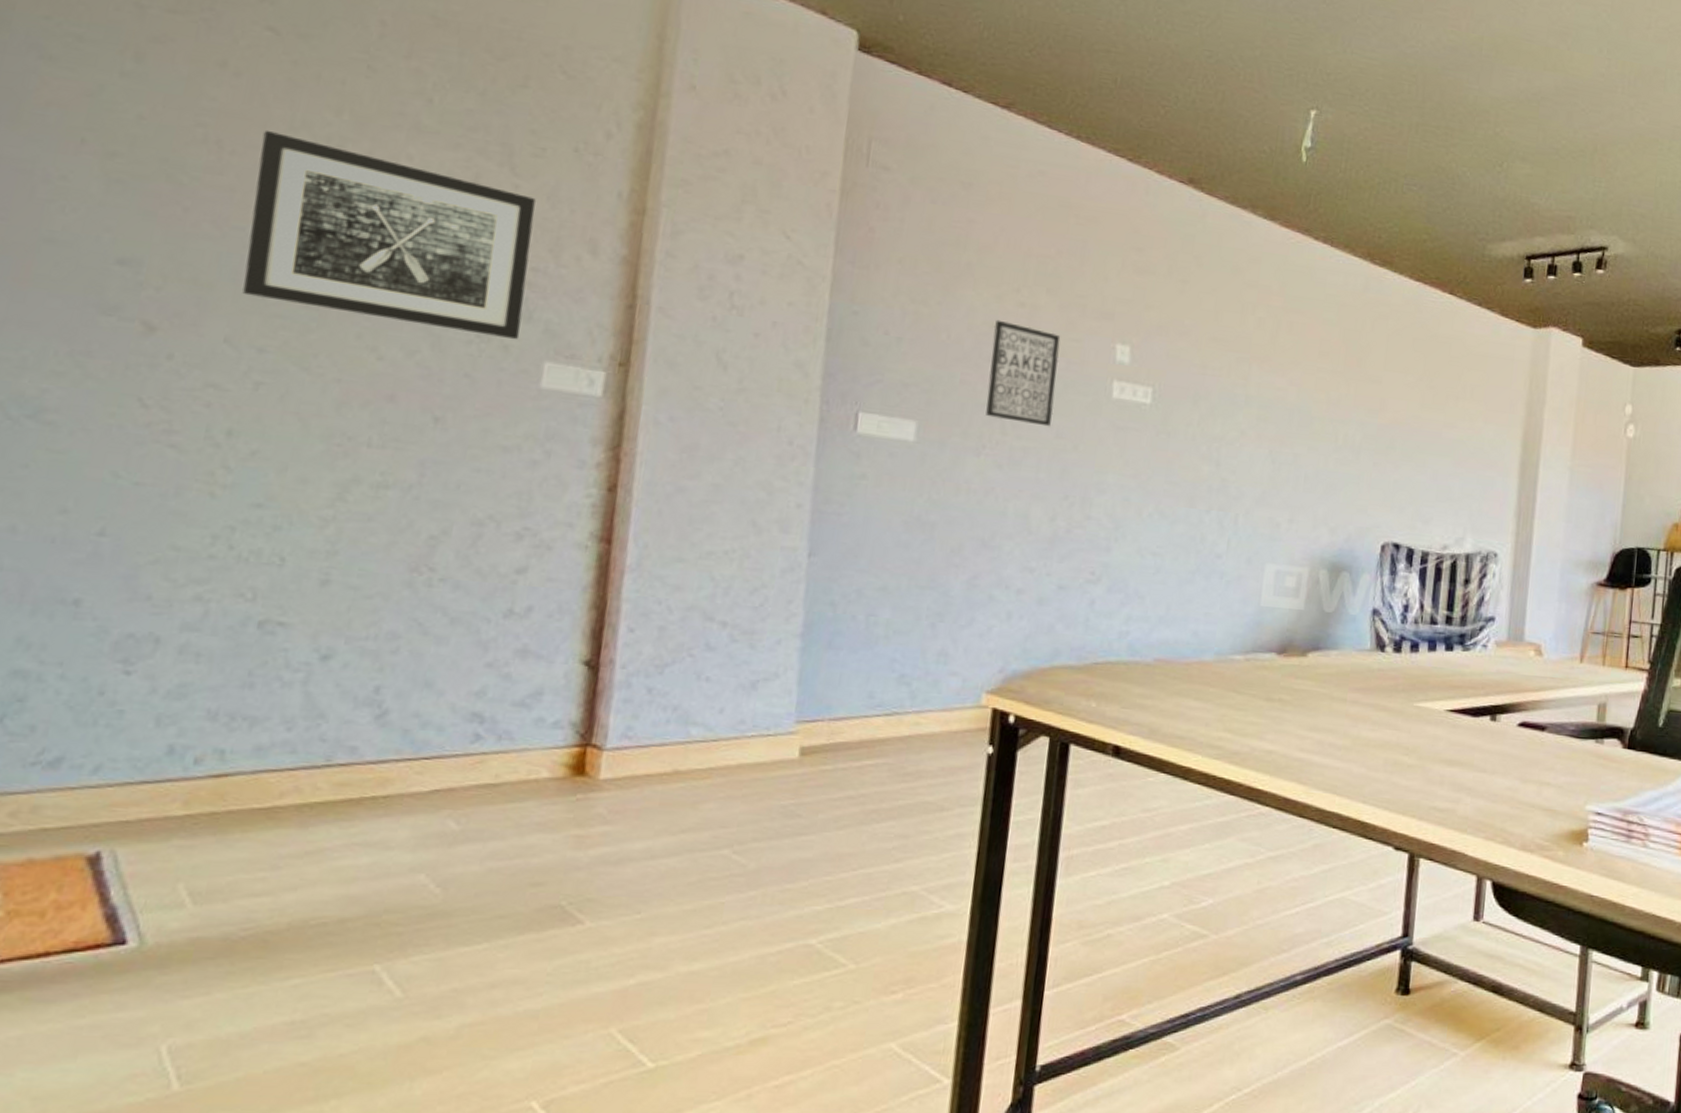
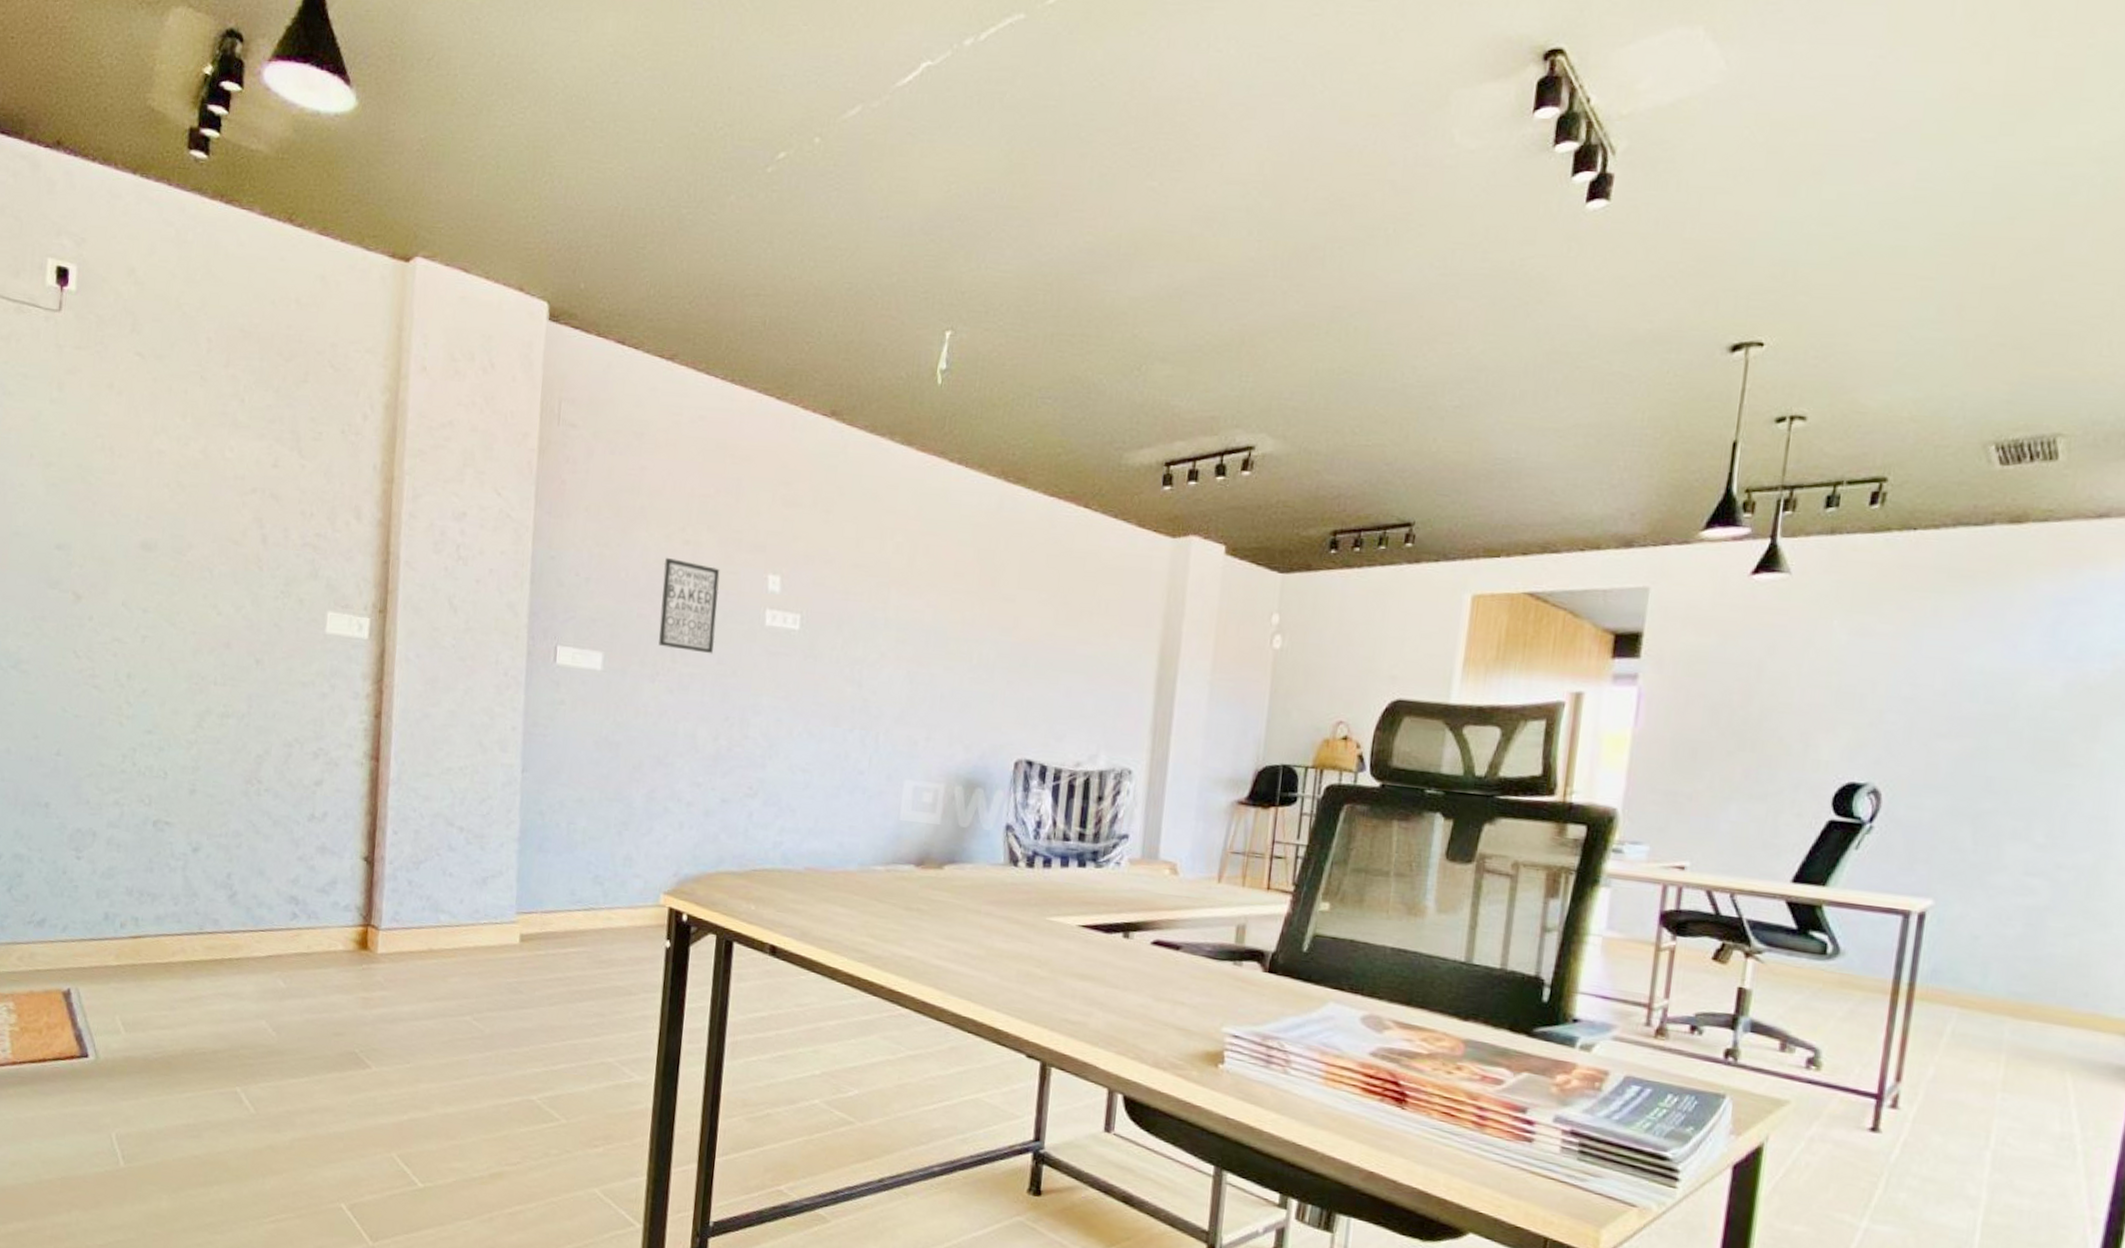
wall art: present [242,129,536,340] -> none [131,435,316,595]

